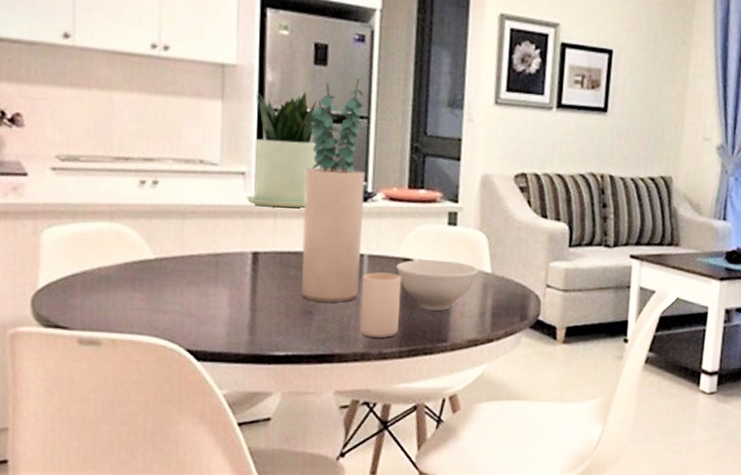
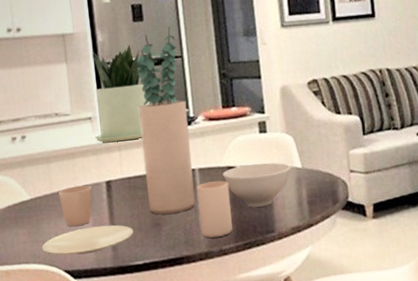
plate: none [161,303,278,334] -> present [41,224,133,256]
cup: none [191,251,234,300] -> present [59,185,93,227]

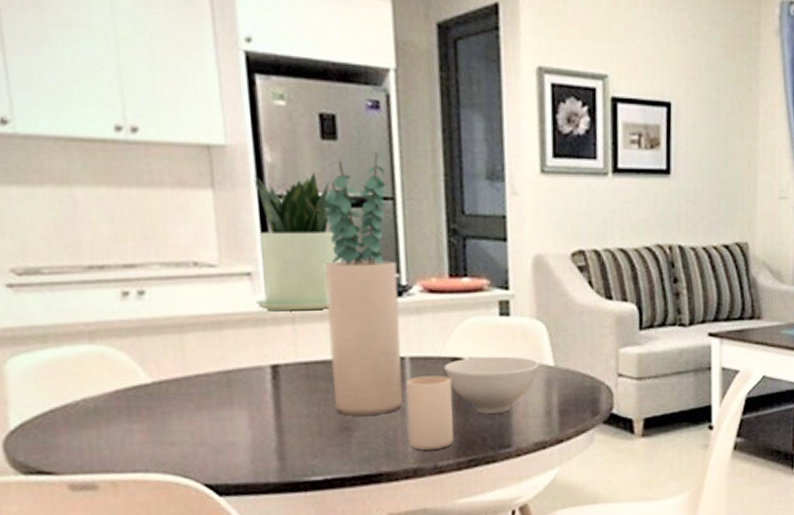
plate: present [41,224,133,256] -> none [168,425,310,464]
cup: present [59,185,93,227] -> none [197,368,250,425]

